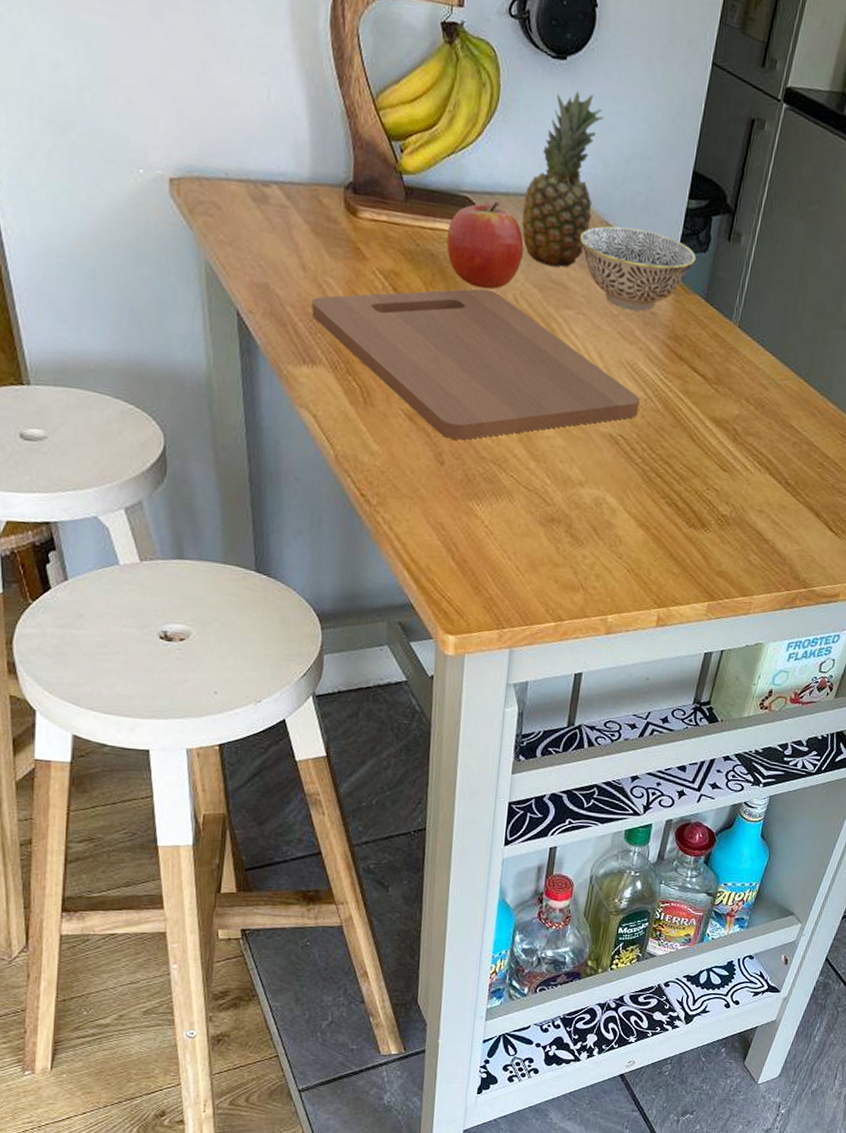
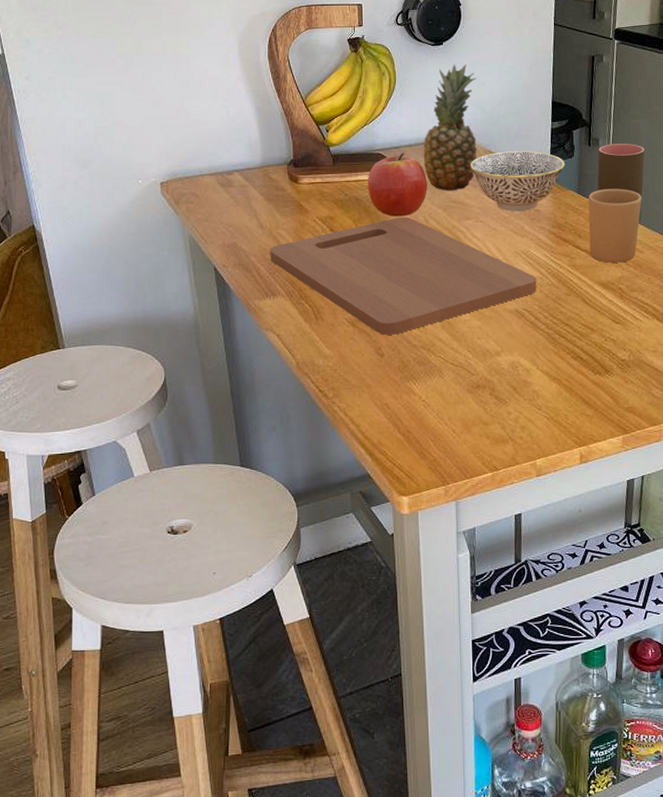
mug: none [707,300,779,398] -> present [588,188,642,263]
cup: none [729,243,794,351] -> present [597,144,645,222]

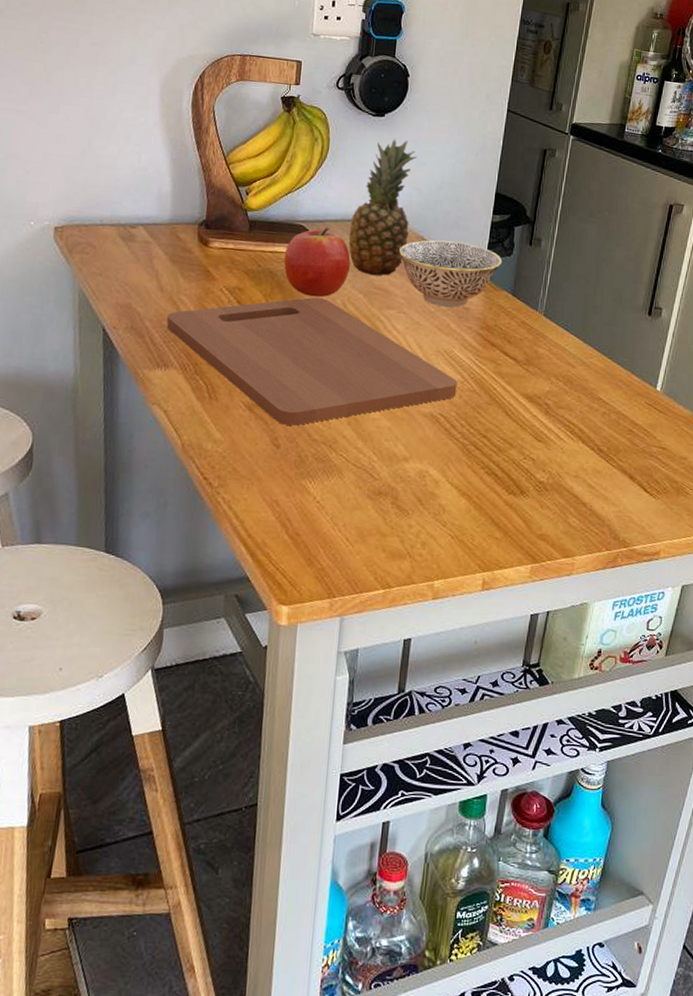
mug: present [588,188,642,263] -> none [518,293,581,376]
cup: present [597,144,645,222] -> none [534,246,590,334]

